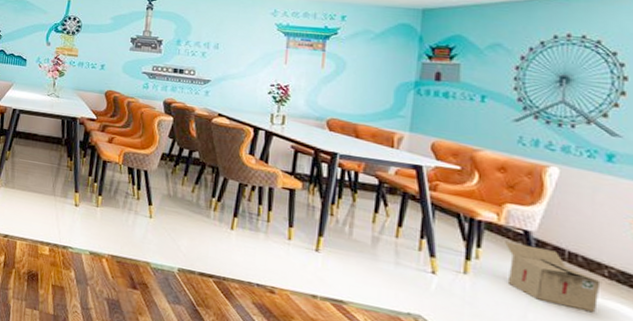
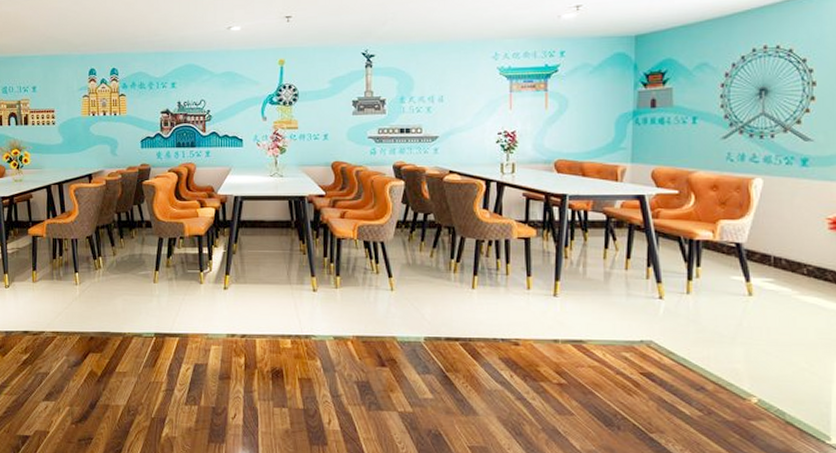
cardboard box: present [505,241,617,313] -> none [721,256,814,310]

